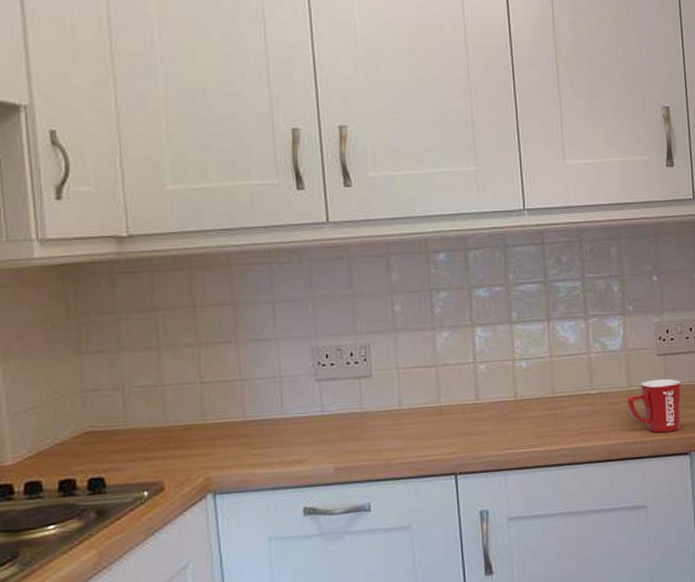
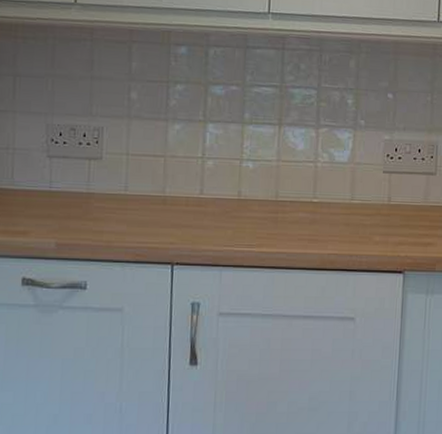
mug: present [627,378,682,433] -> none [348,195,403,249]

